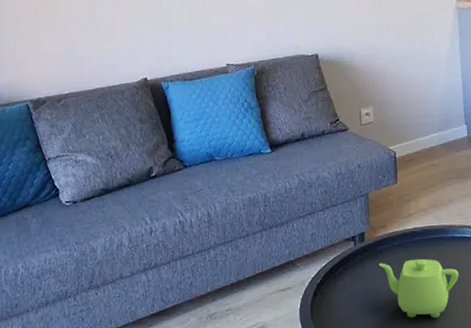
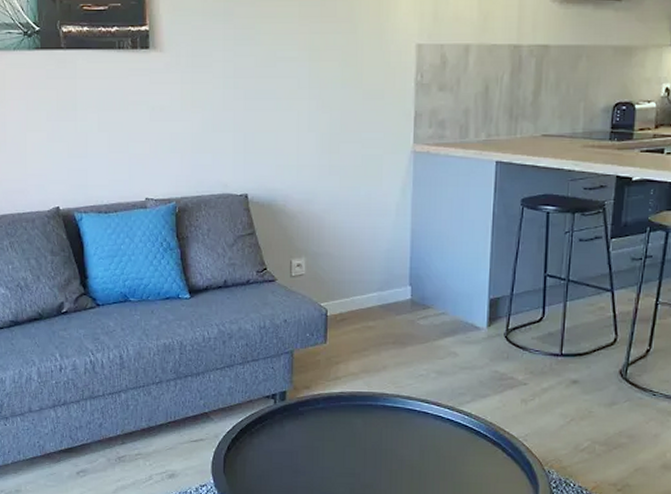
teapot: present [378,258,459,319] -> none [299,424,386,487]

